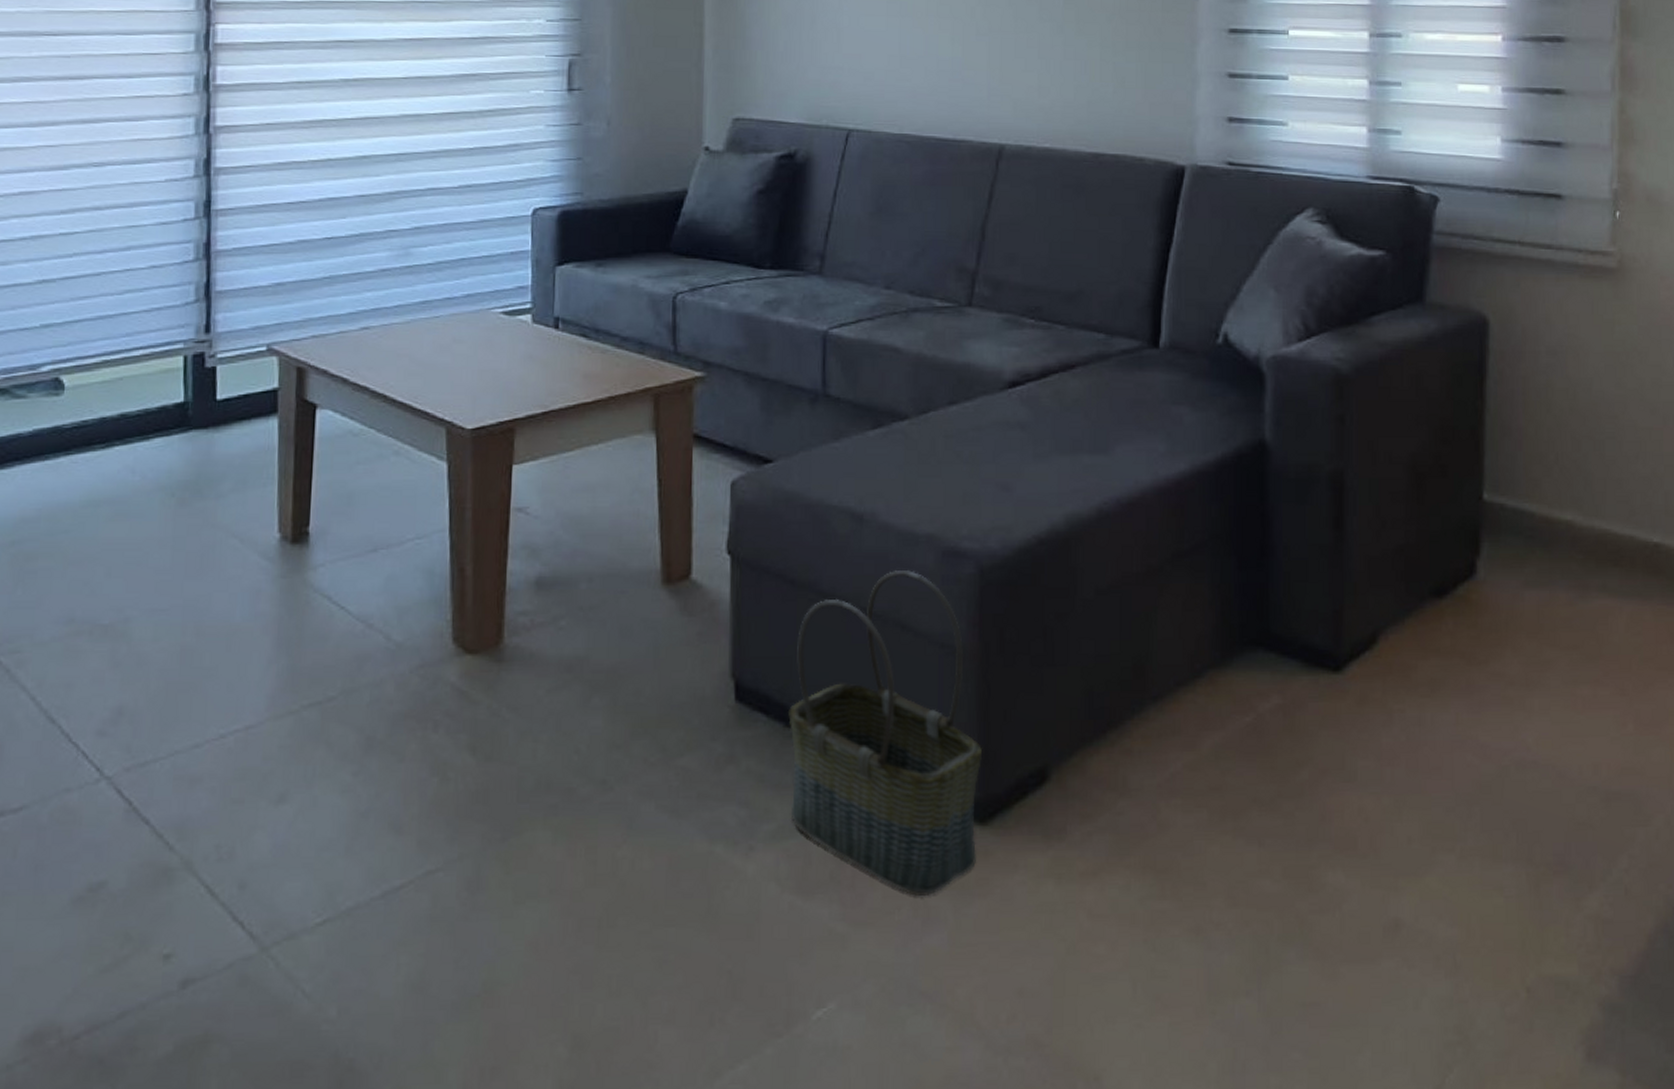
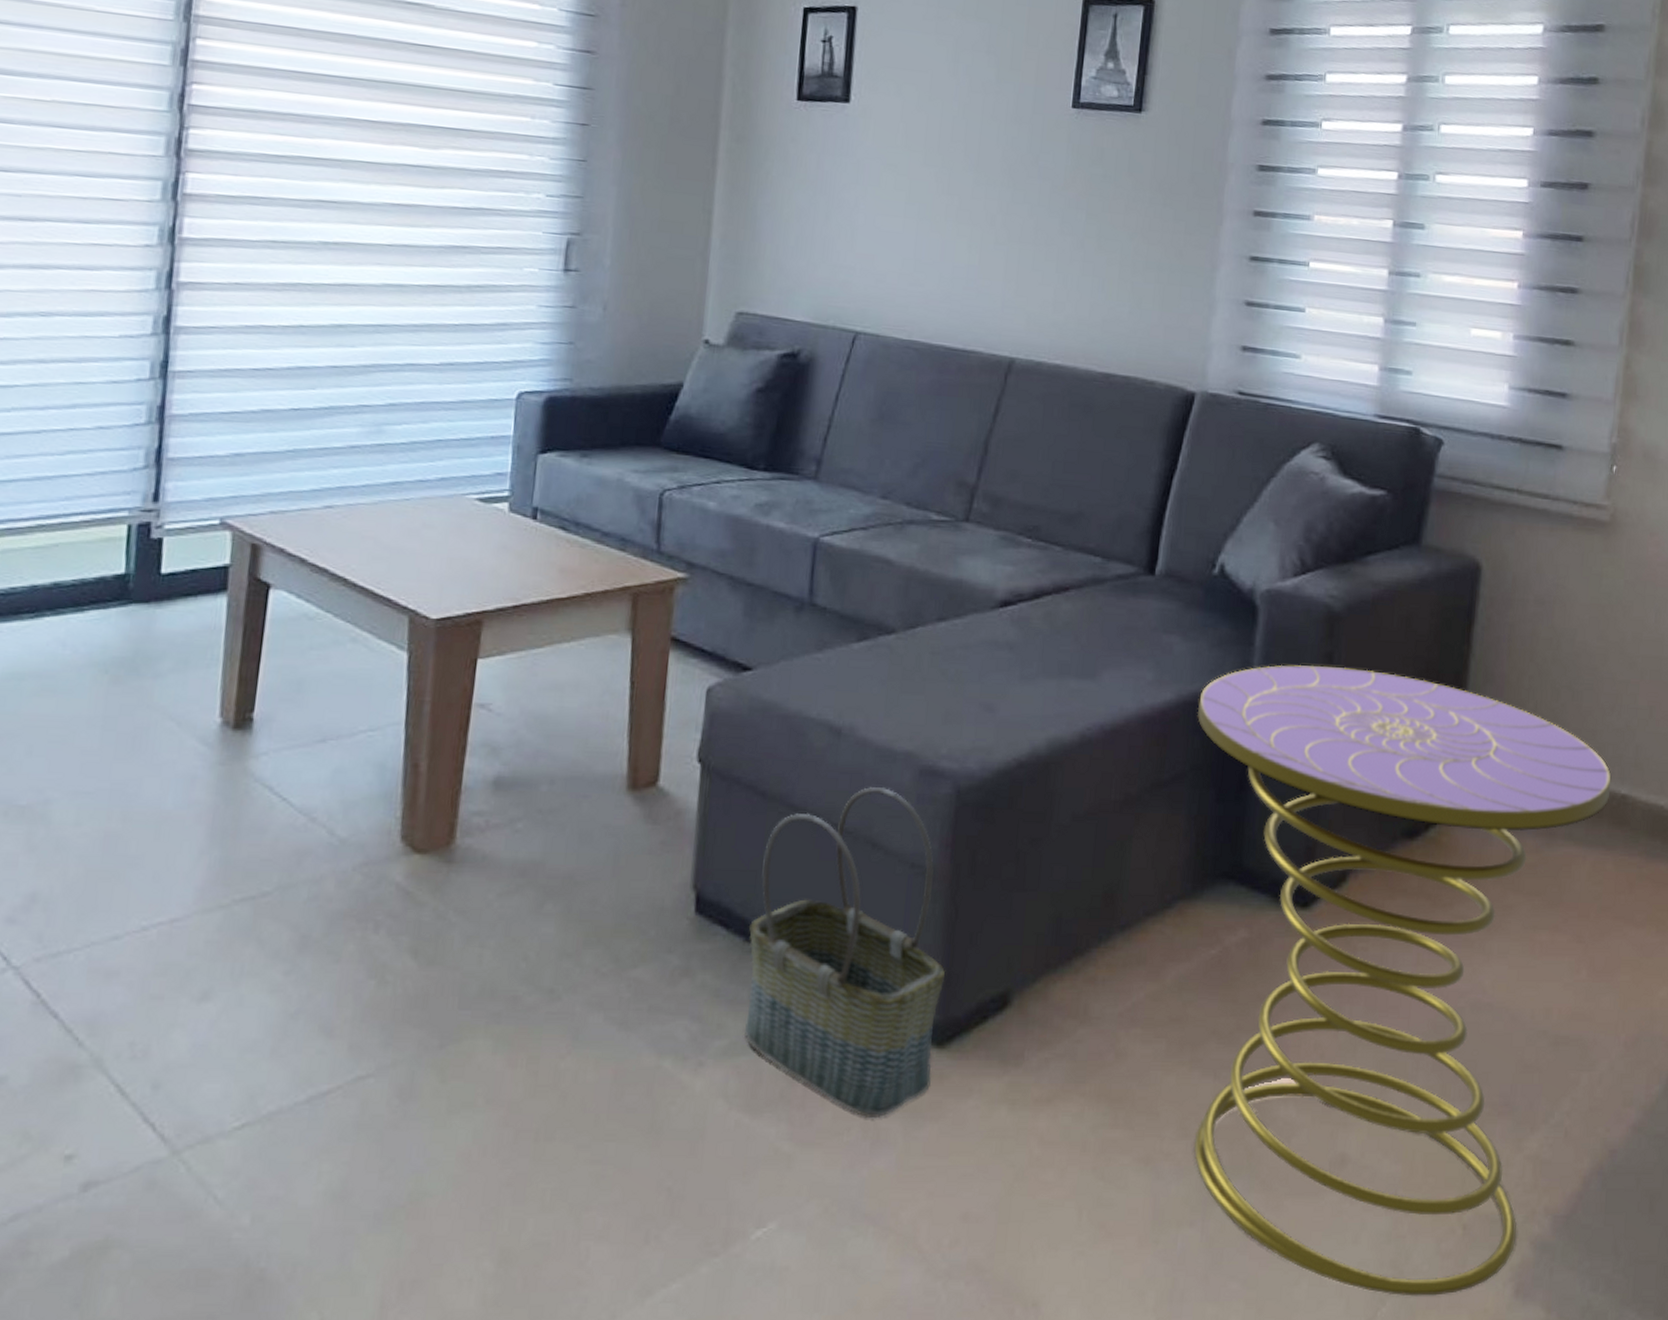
side table: none [1212,429,1642,1062] -> present [1194,664,1612,1296]

